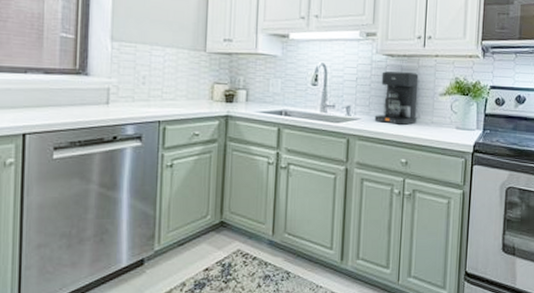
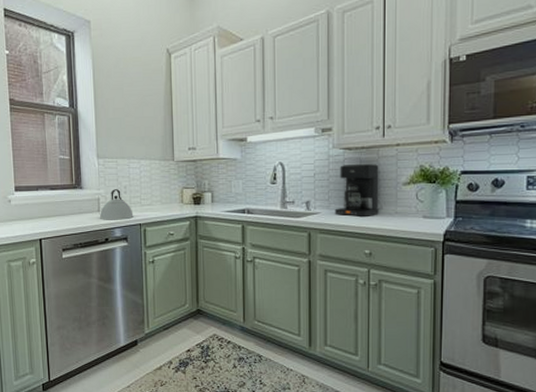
kettle: none [107,79,152,116] -> present [99,189,134,220]

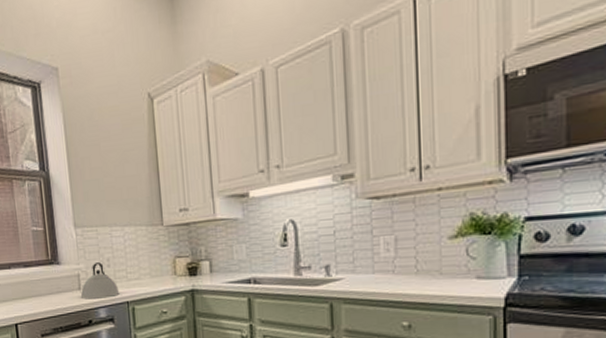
coffee maker: present [335,164,379,218] -> none [362,215,418,282]

